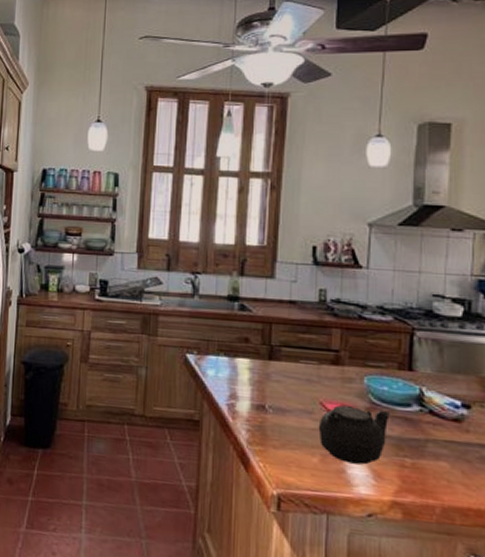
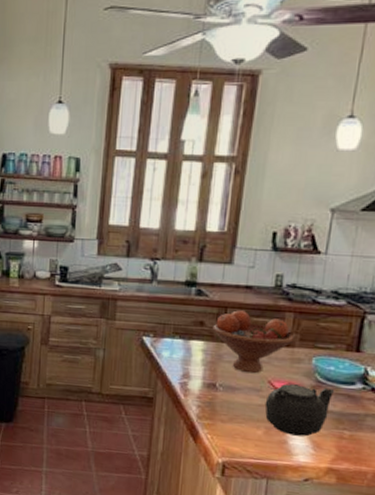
fruit bowl: none [258,326,343,394] -> present [212,310,294,374]

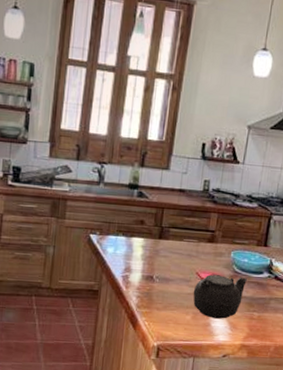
fruit bowl: present [212,310,294,374] -> none [151,211,218,267]

